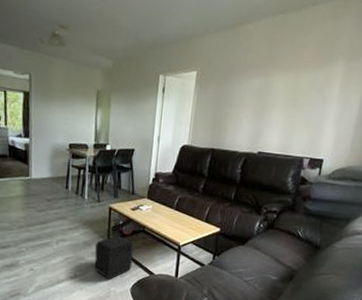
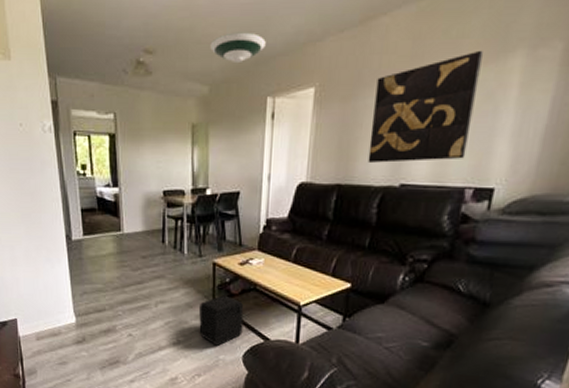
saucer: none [115,20,160,45] -> present [210,32,266,62]
wall art: none [235,57,317,136] -> present [368,50,484,163]

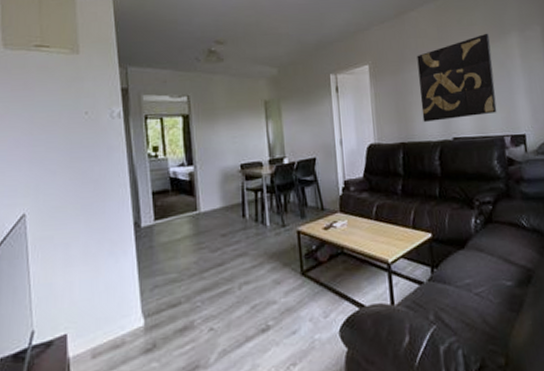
air purifier: present [199,295,244,346] -> none [288,264,336,324]
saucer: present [210,32,266,62] -> none [275,25,323,48]

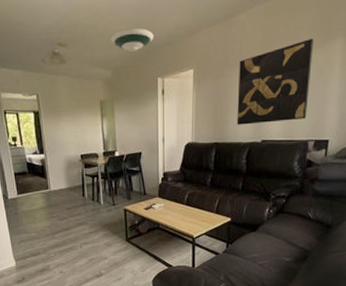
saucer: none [275,25,323,48] -> present [111,27,154,52]

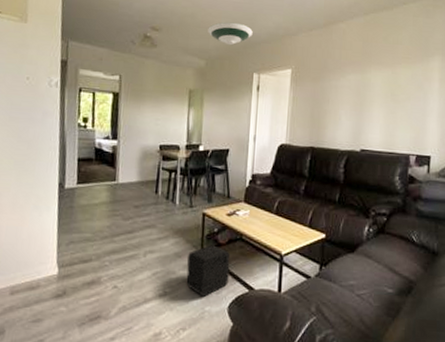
air purifier: none [116,234,151,274] -> present [186,245,231,297]
wall art: present [237,38,315,125] -> none [334,53,413,132]

